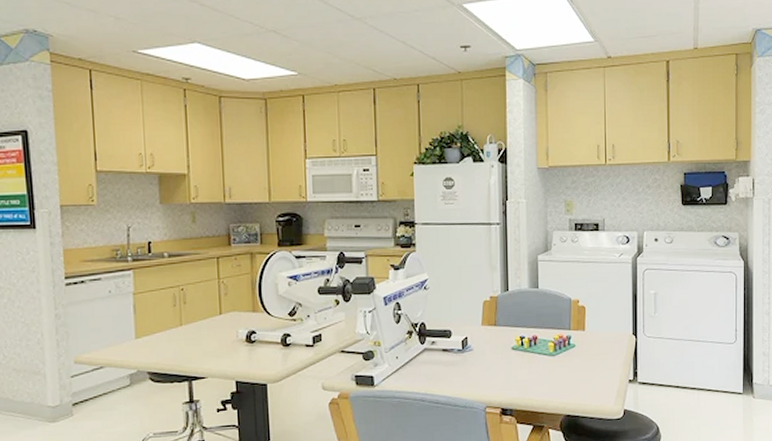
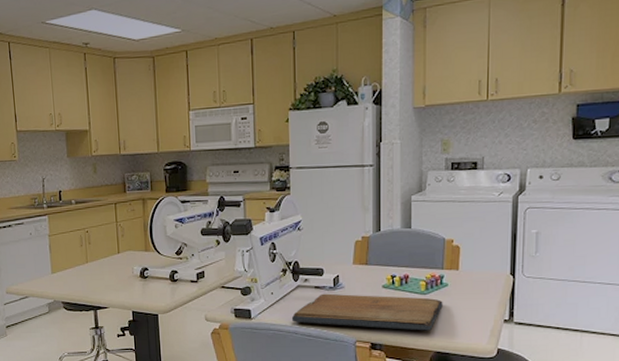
religious icon: none [418,356,571,394] -> present [291,293,443,331]

